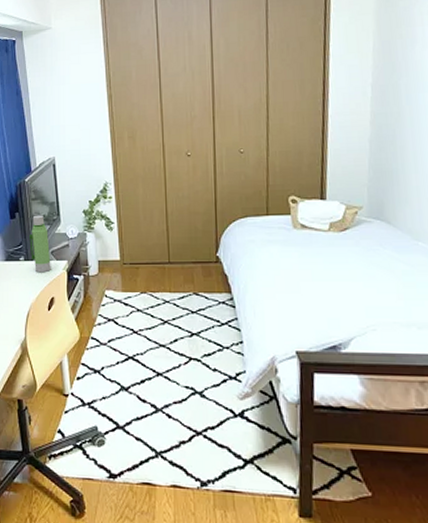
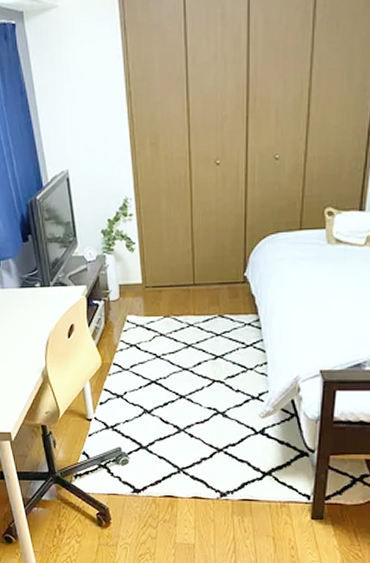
water bottle: present [29,215,51,273] -> none [45,236,69,299]

